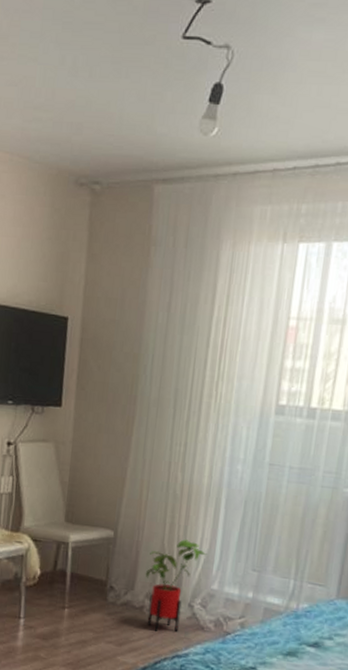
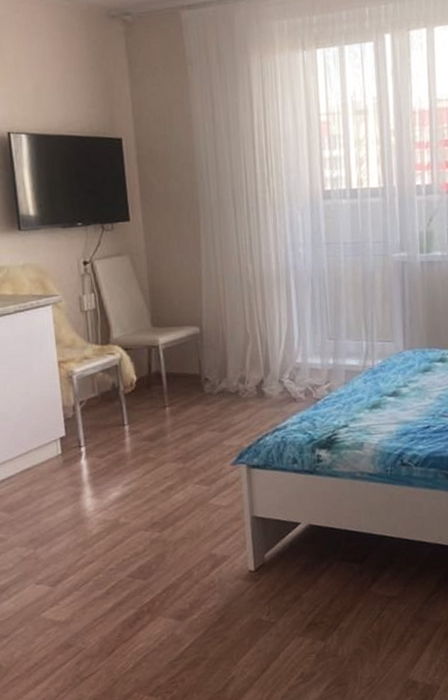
house plant: present [145,539,207,632] -> none [234,323,287,411]

